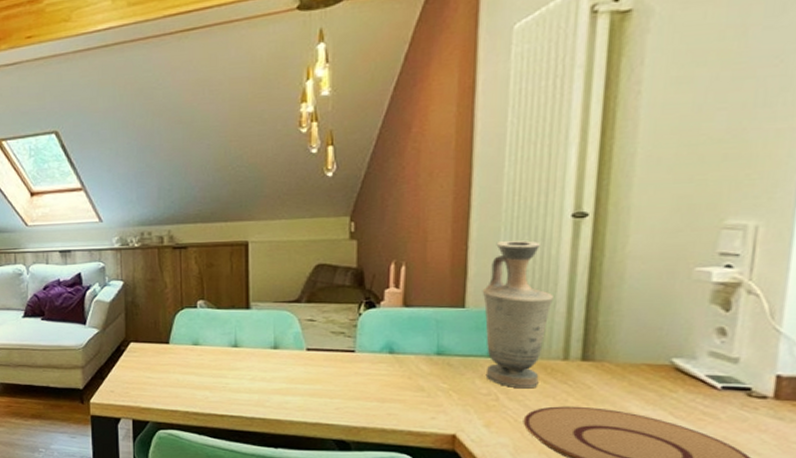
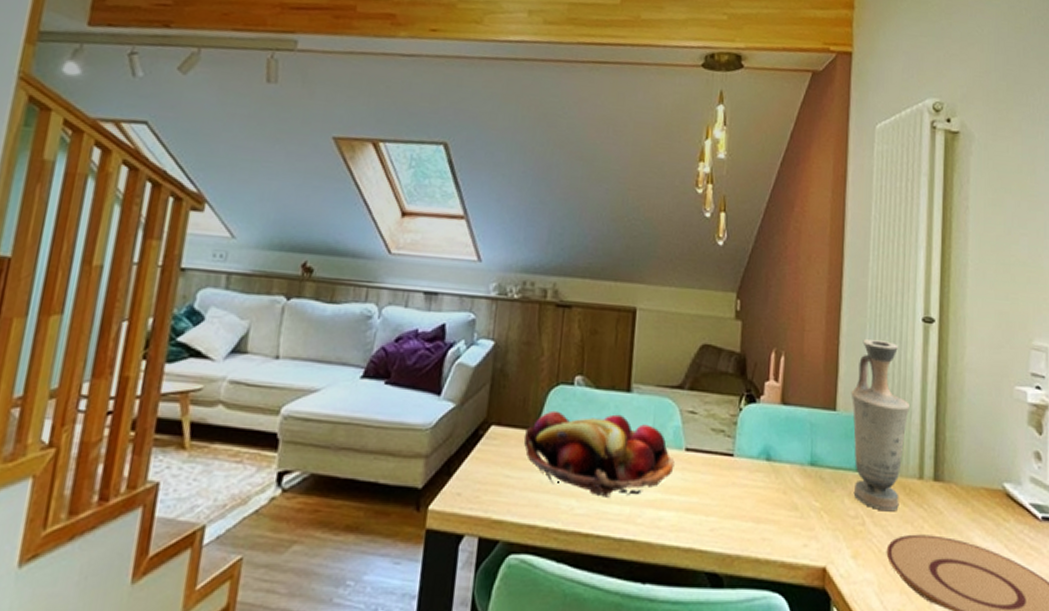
fruit basket: none [158,327,297,389] -> present [523,410,675,498]

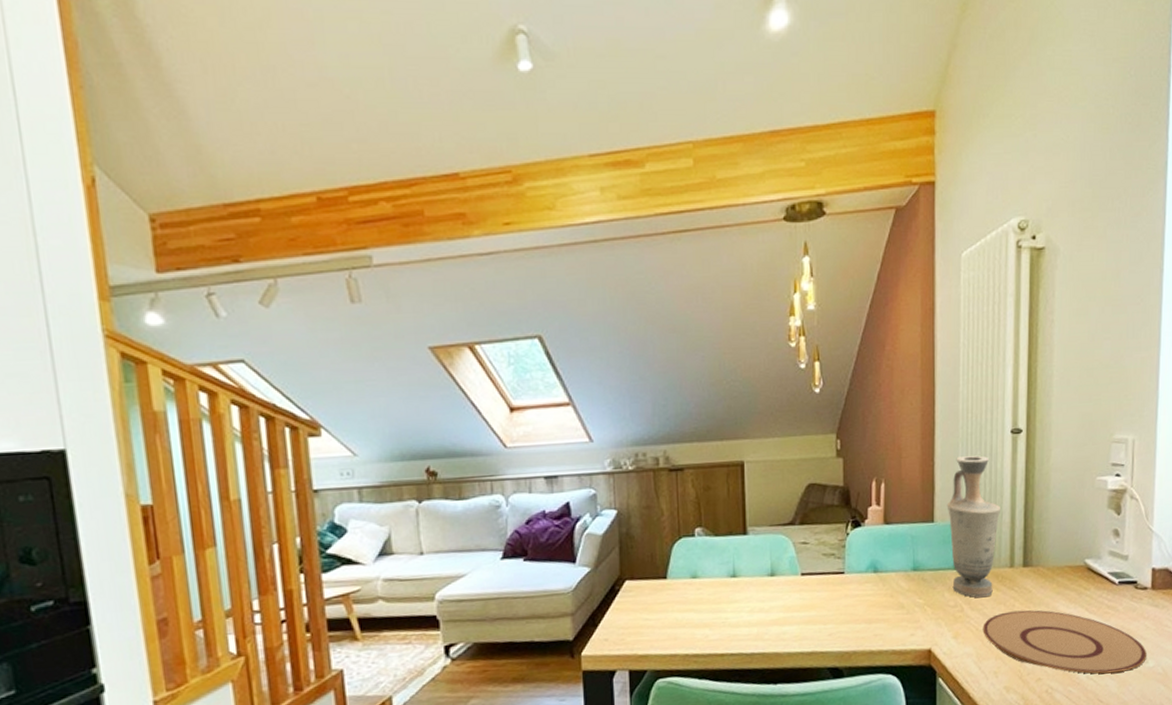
fruit basket: present [523,410,675,498] -> none [656,554,793,624]

